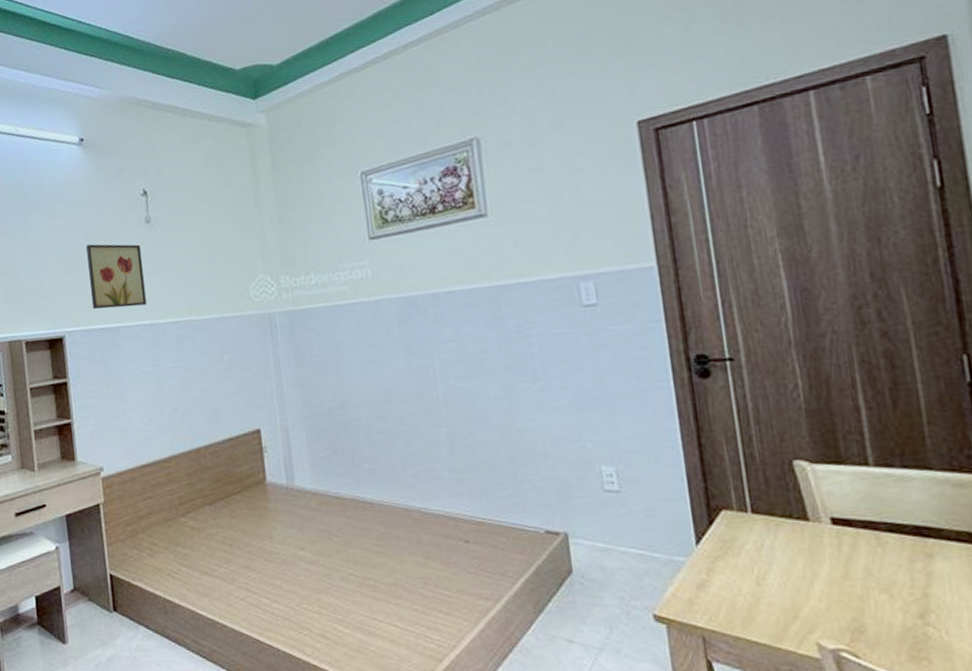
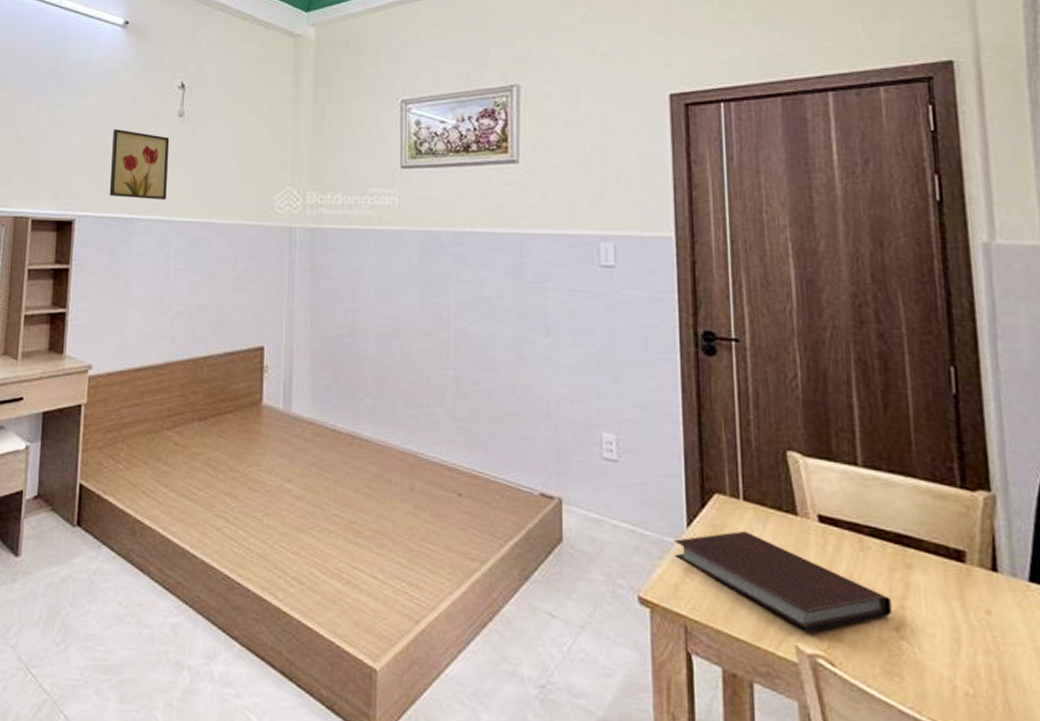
notebook: none [683,541,915,629] -> present [673,530,892,632]

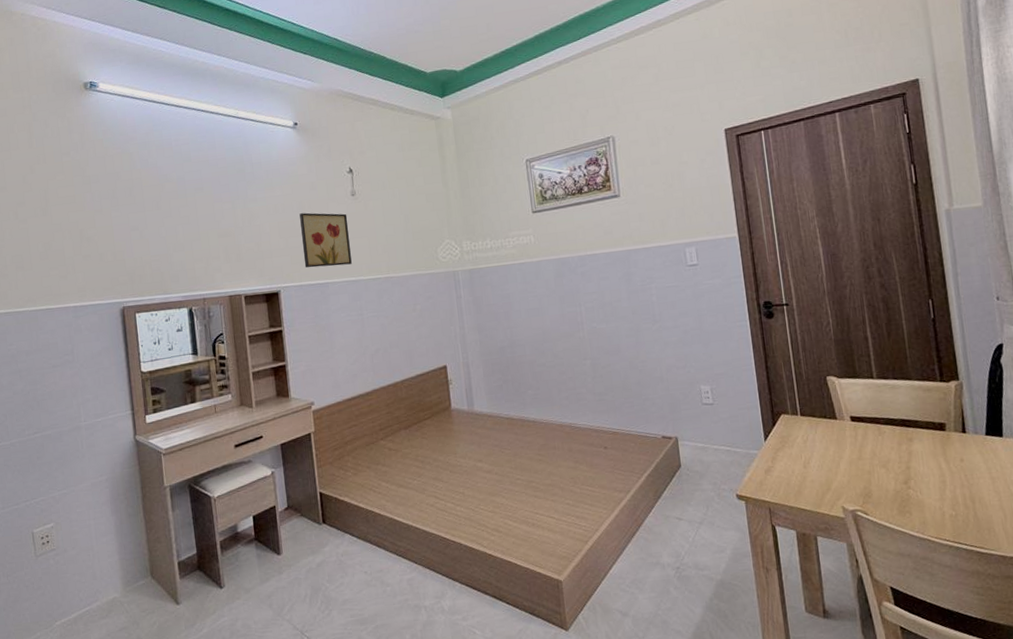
notebook: present [673,530,892,632] -> none [756,436,902,496]

